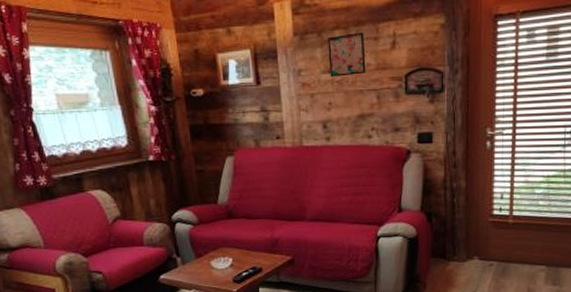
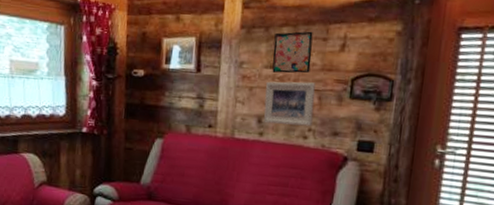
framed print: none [325,82,374,128] -> present [263,81,316,127]

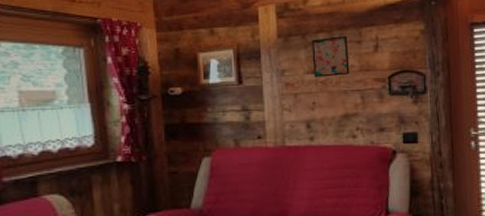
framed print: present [263,81,316,127] -> none [309,83,359,128]

